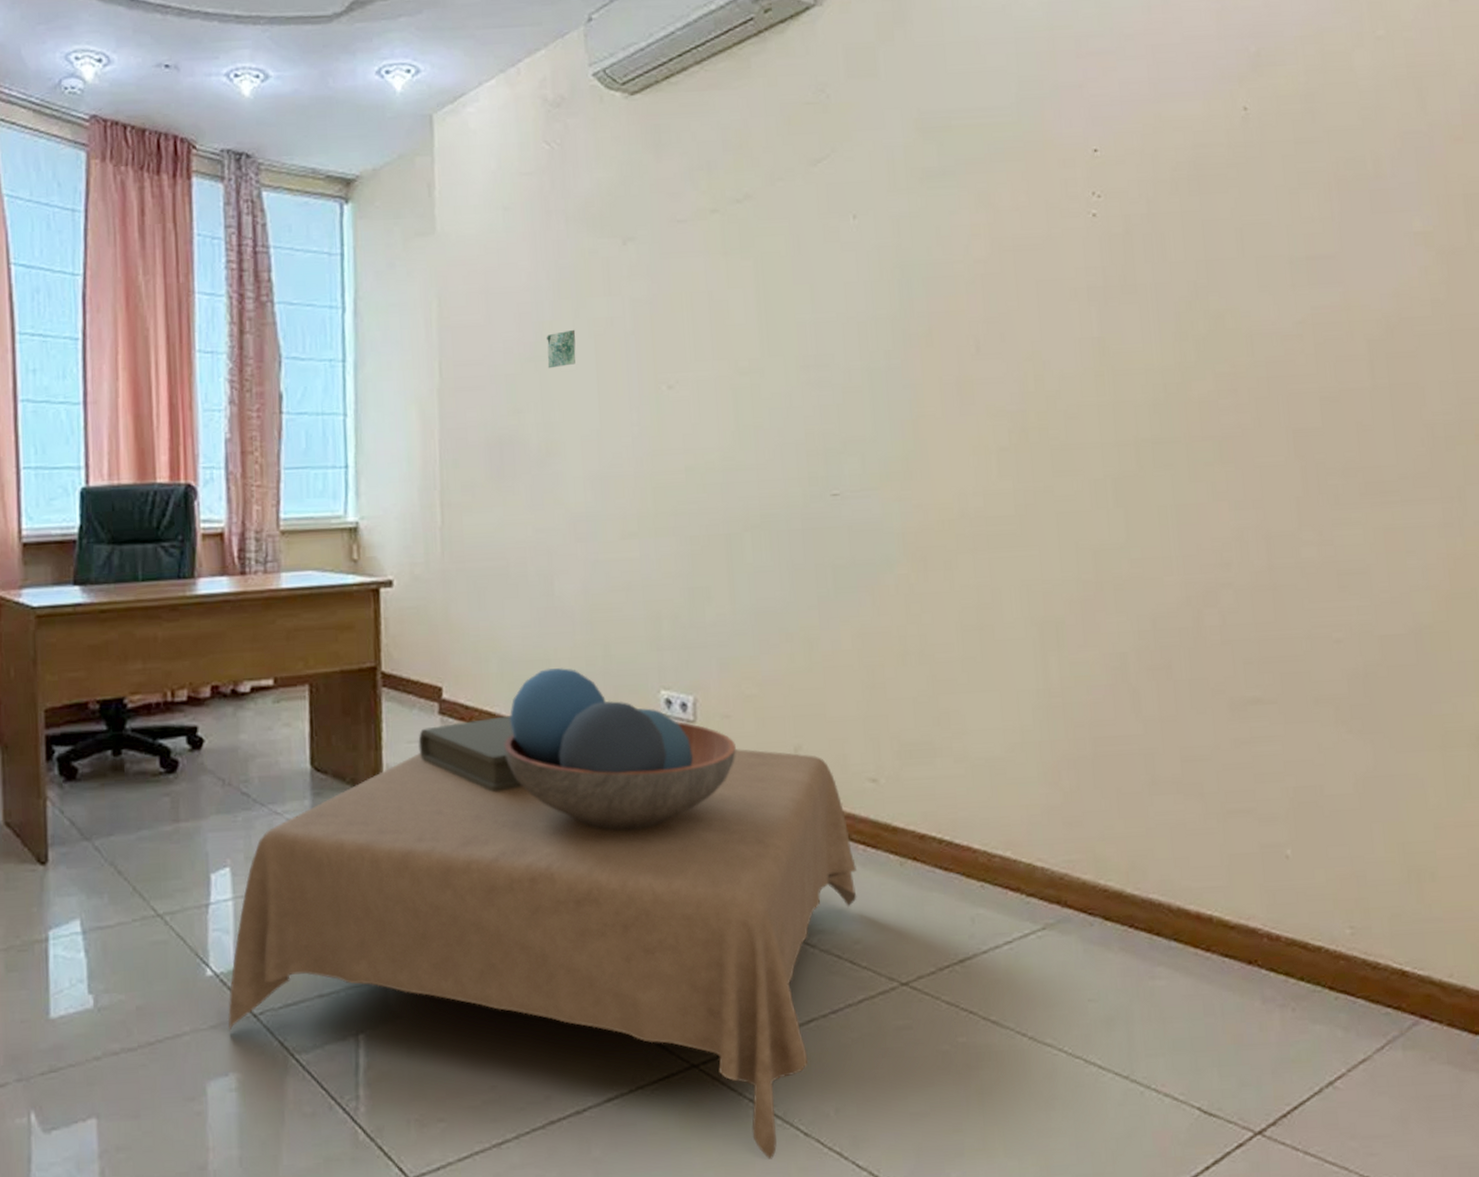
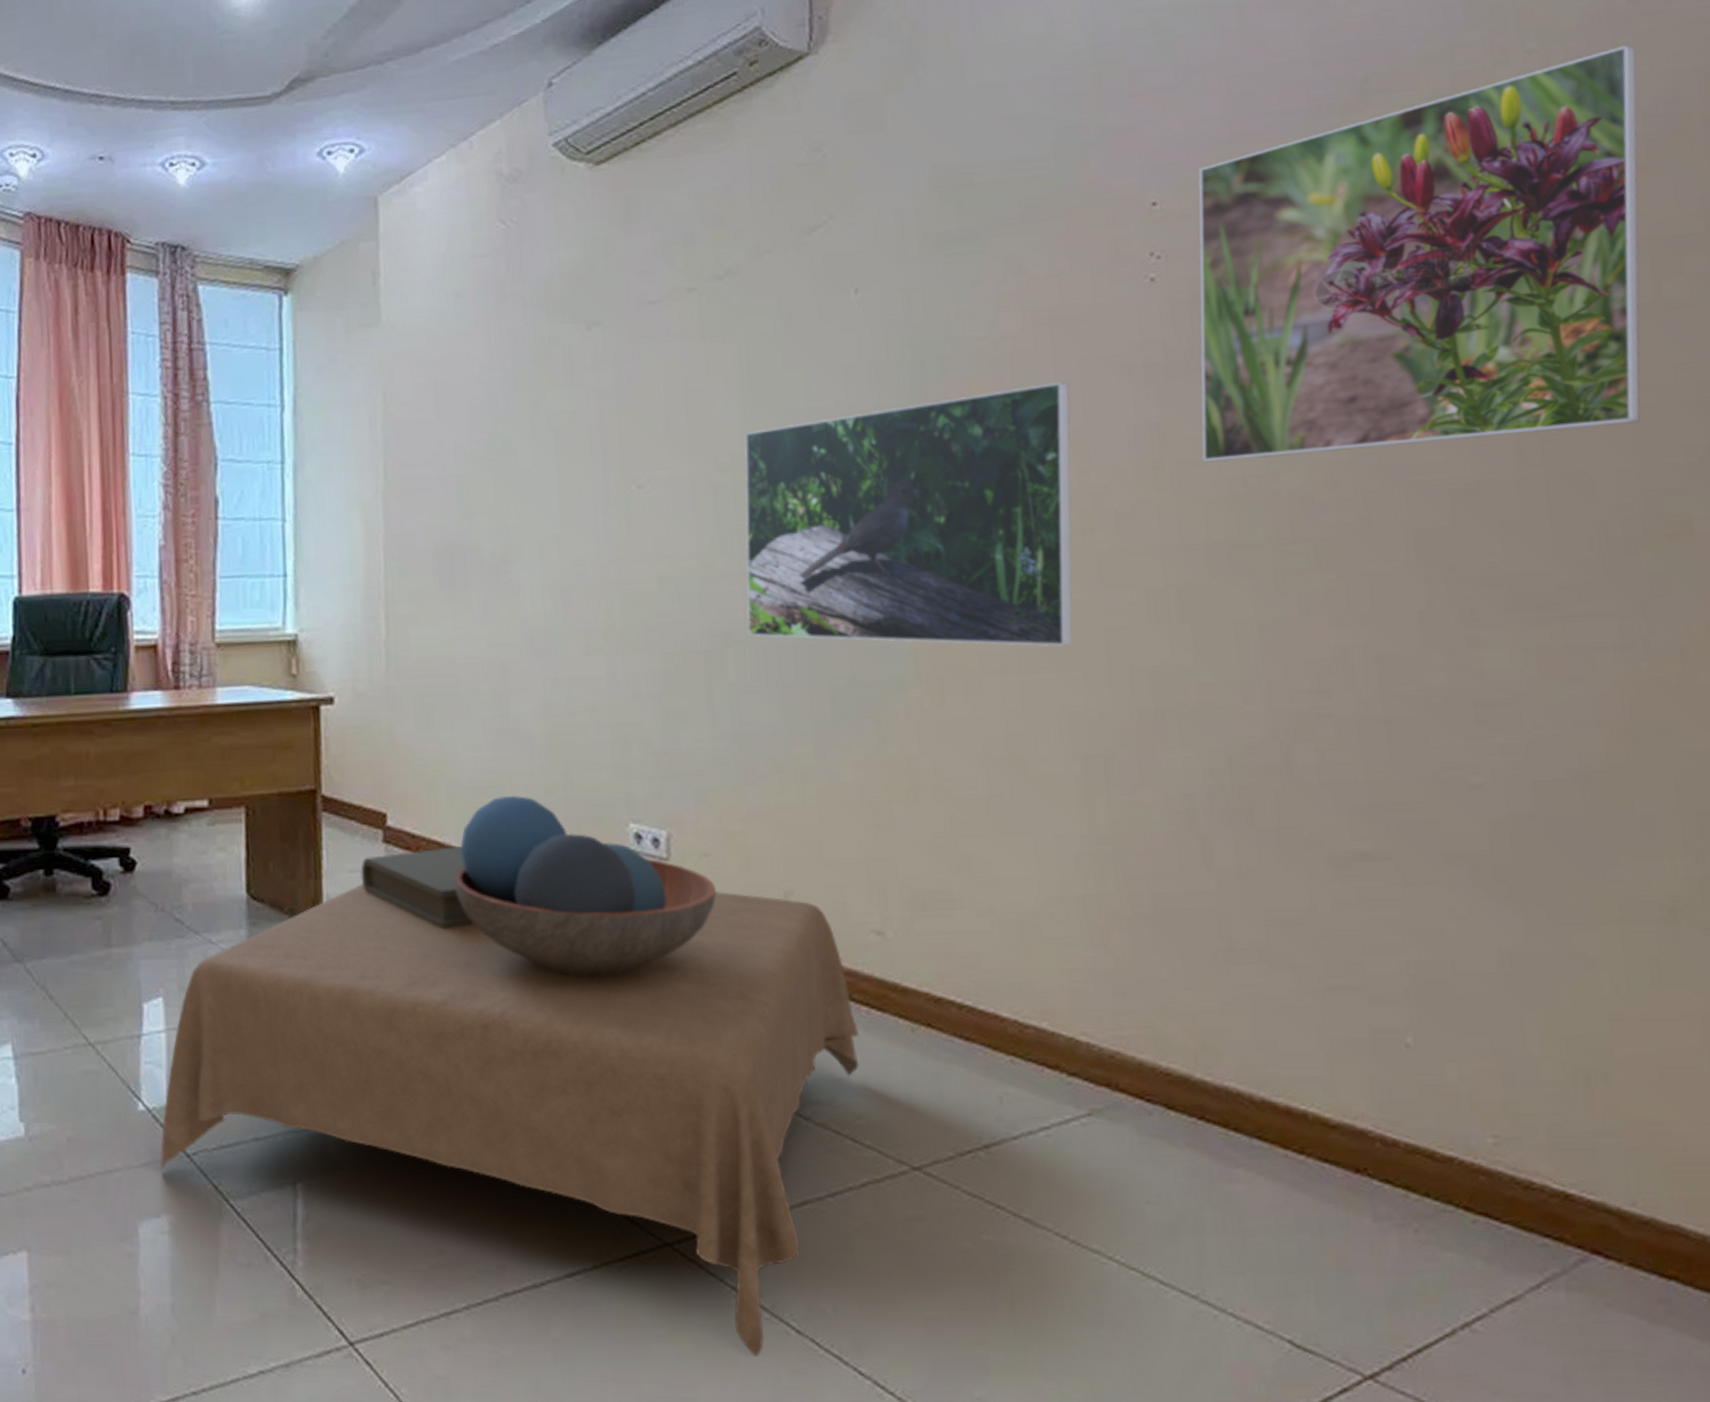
map: present [547,329,576,369] -> none [502,424,534,468]
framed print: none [760,301,1031,529] -> present [745,382,1073,647]
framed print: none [1130,36,1457,372] -> present [1198,44,1640,463]

